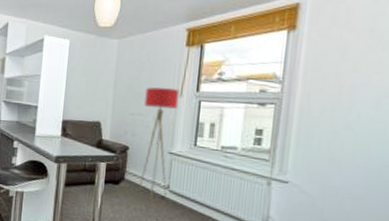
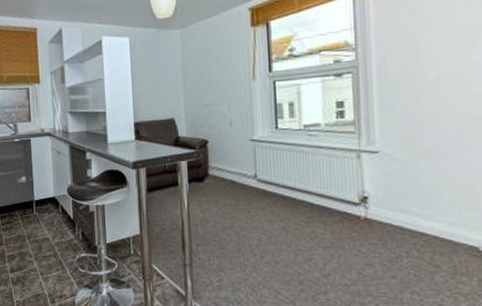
floor lamp: present [137,87,180,201] -> none [215,72,255,193]

